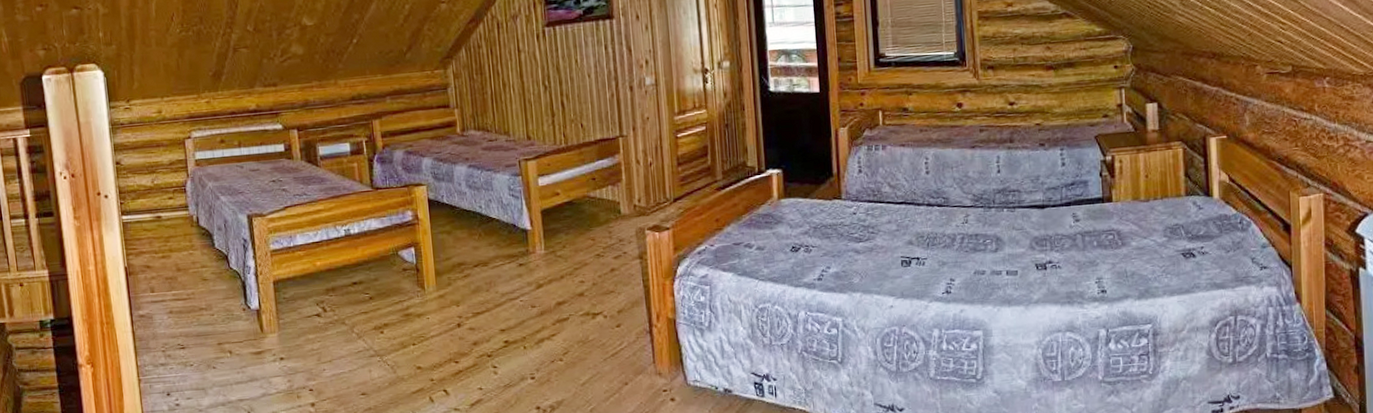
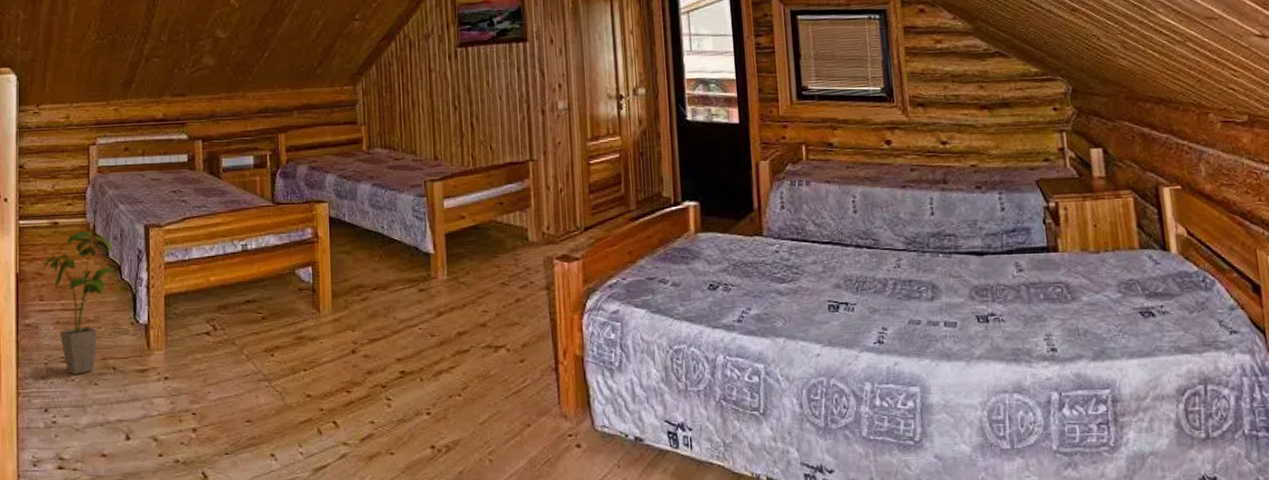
house plant: none [150,223,226,360] -> present [42,231,118,375]

